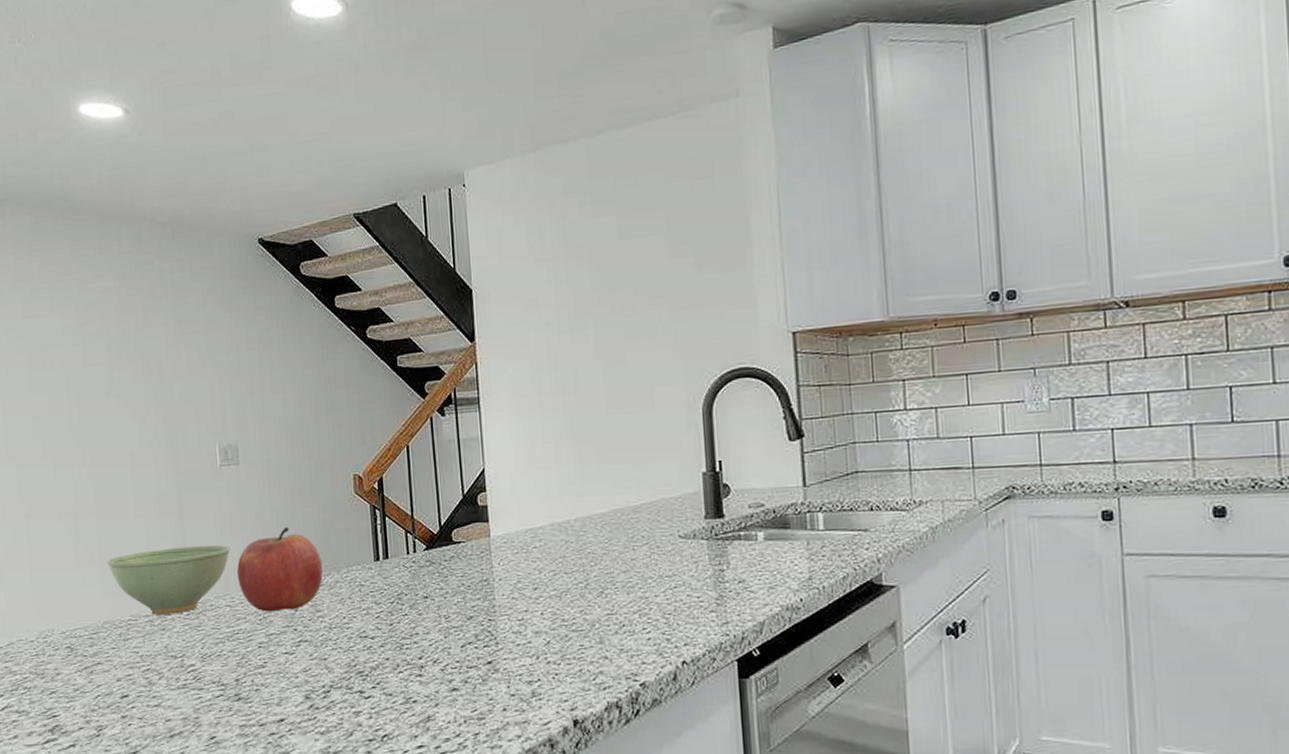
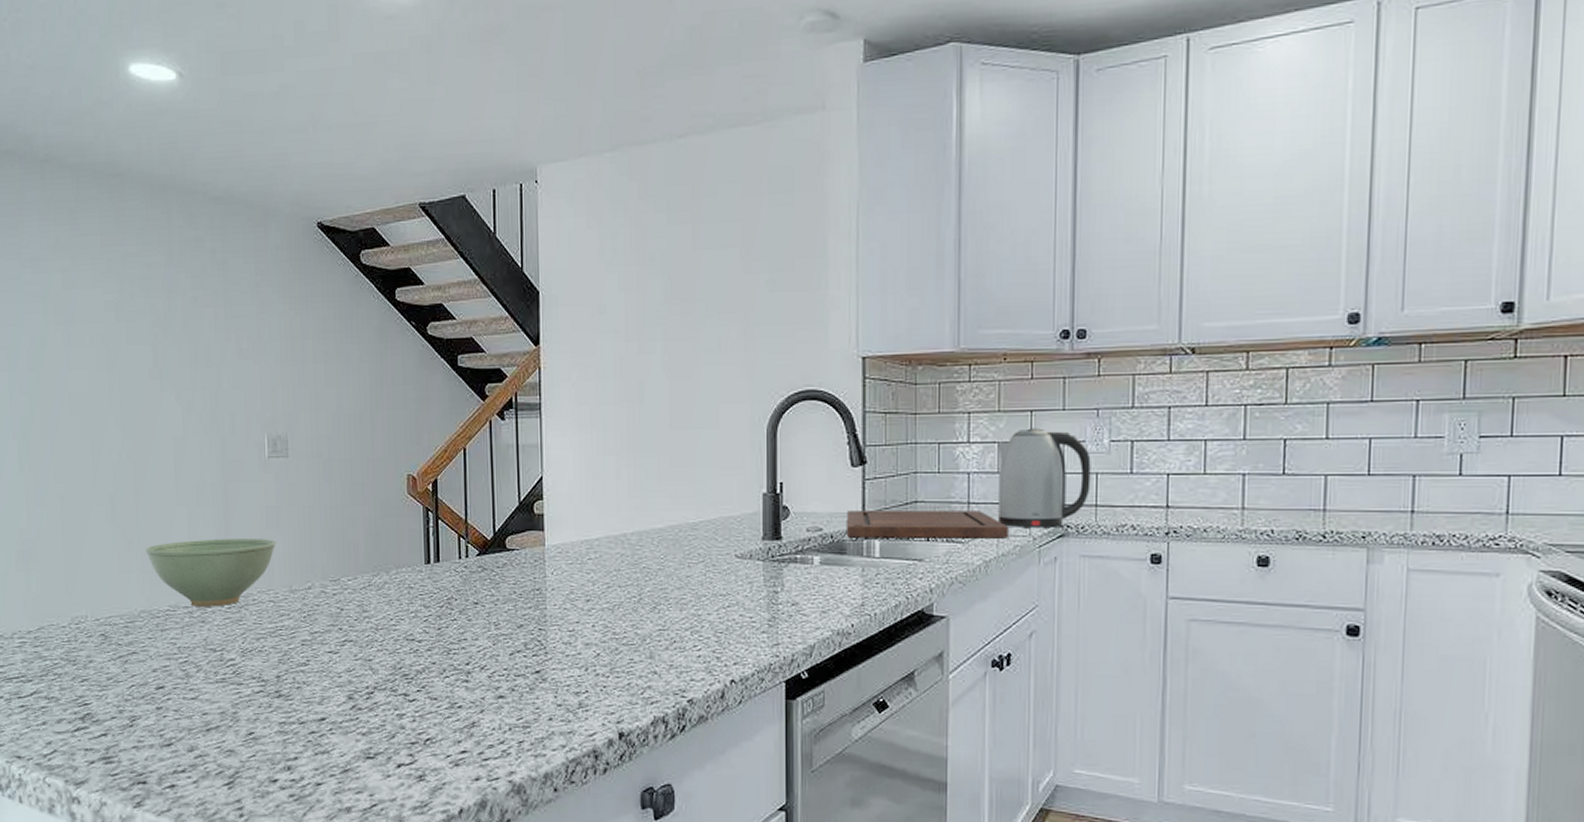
fruit: present [236,527,323,612] -> none [281,525,372,610]
cutting board: none [788,477,953,512] -> present [847,511,1008,539]
kettle: none [935,391,1034,493] -> present [997,428,1091,529]

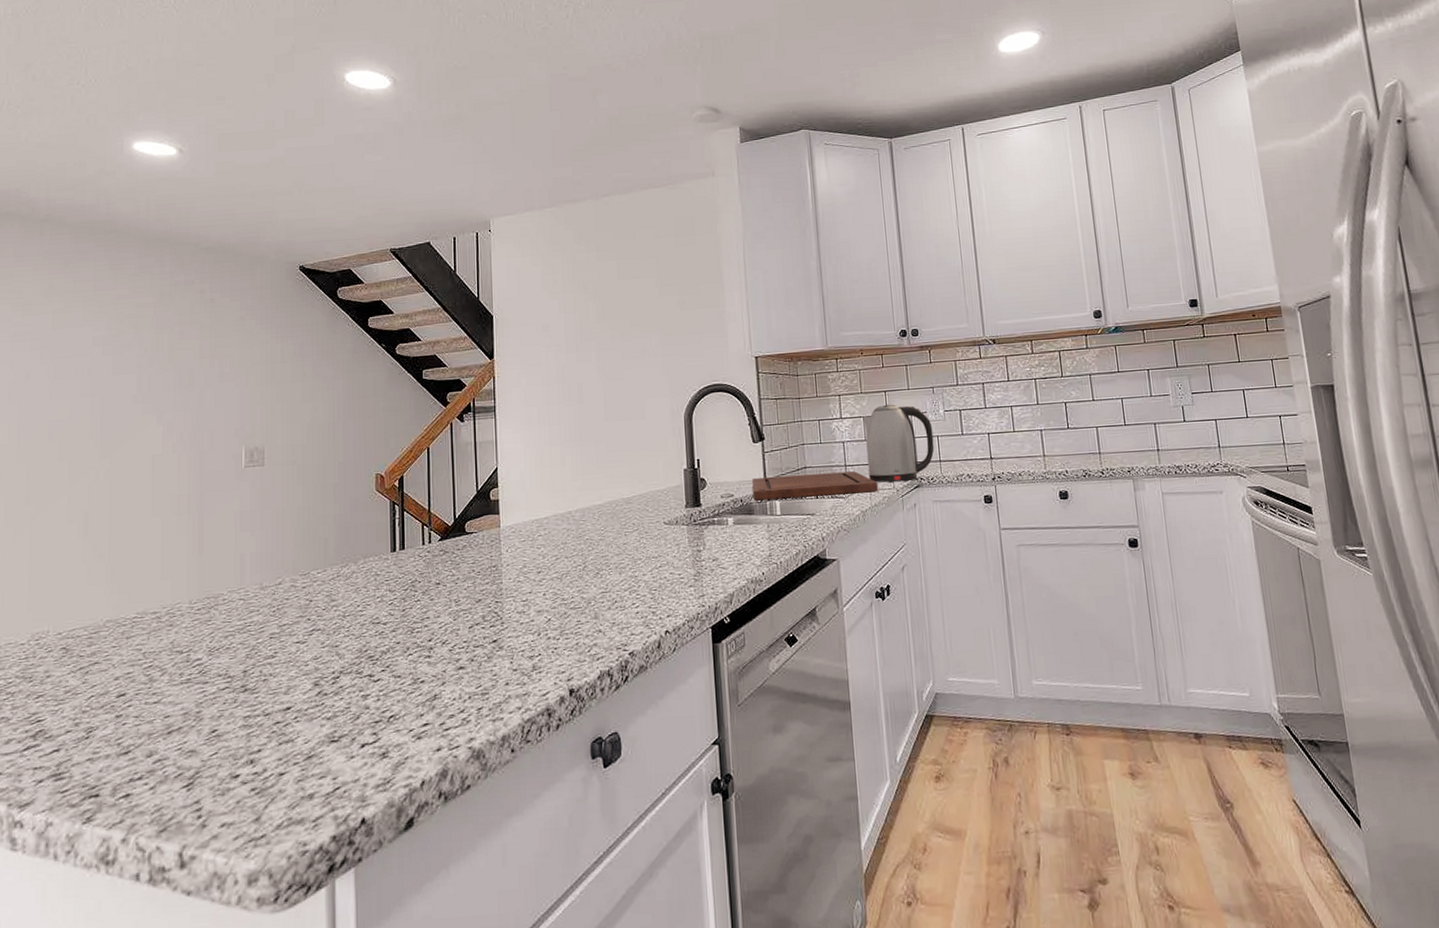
bowl: present [145,539,276,607] -> none [116,541,249,611]

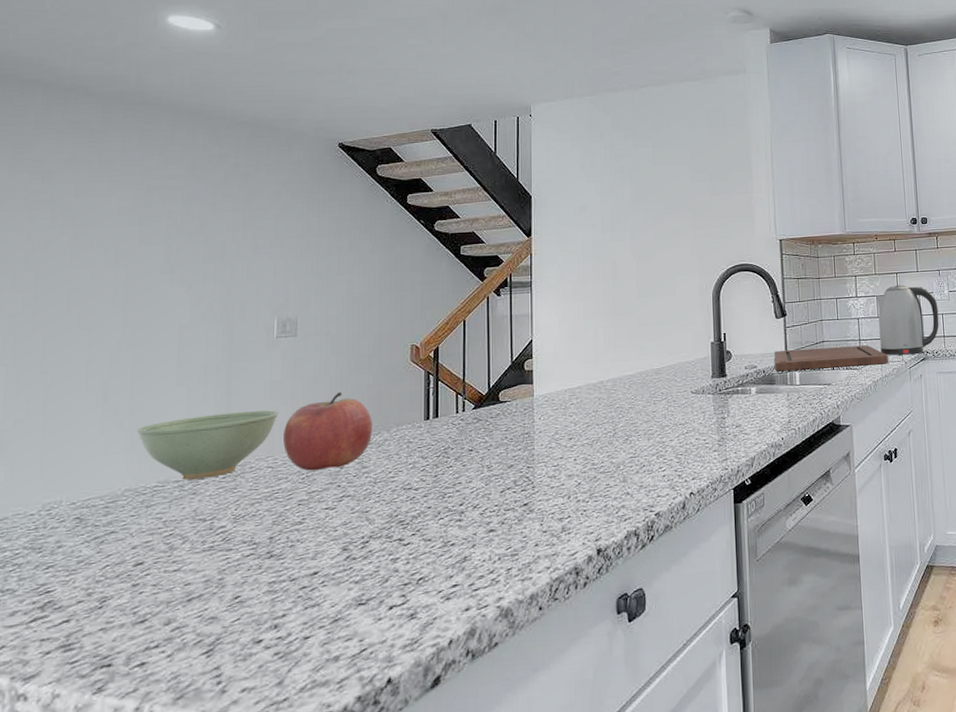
bowl: none [116,541,249,611] -> present [137,410,279,480]
fruit: none [253,523,341,604] -> present [282,392,373,471]

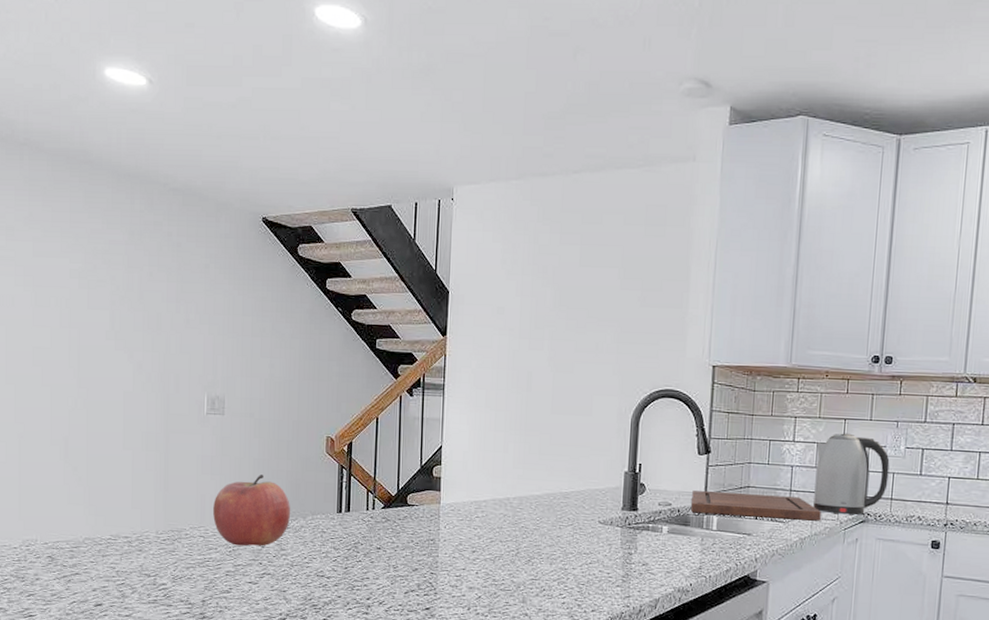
bowl: present [137,410,279,480] -> none [93,480,209,539]

